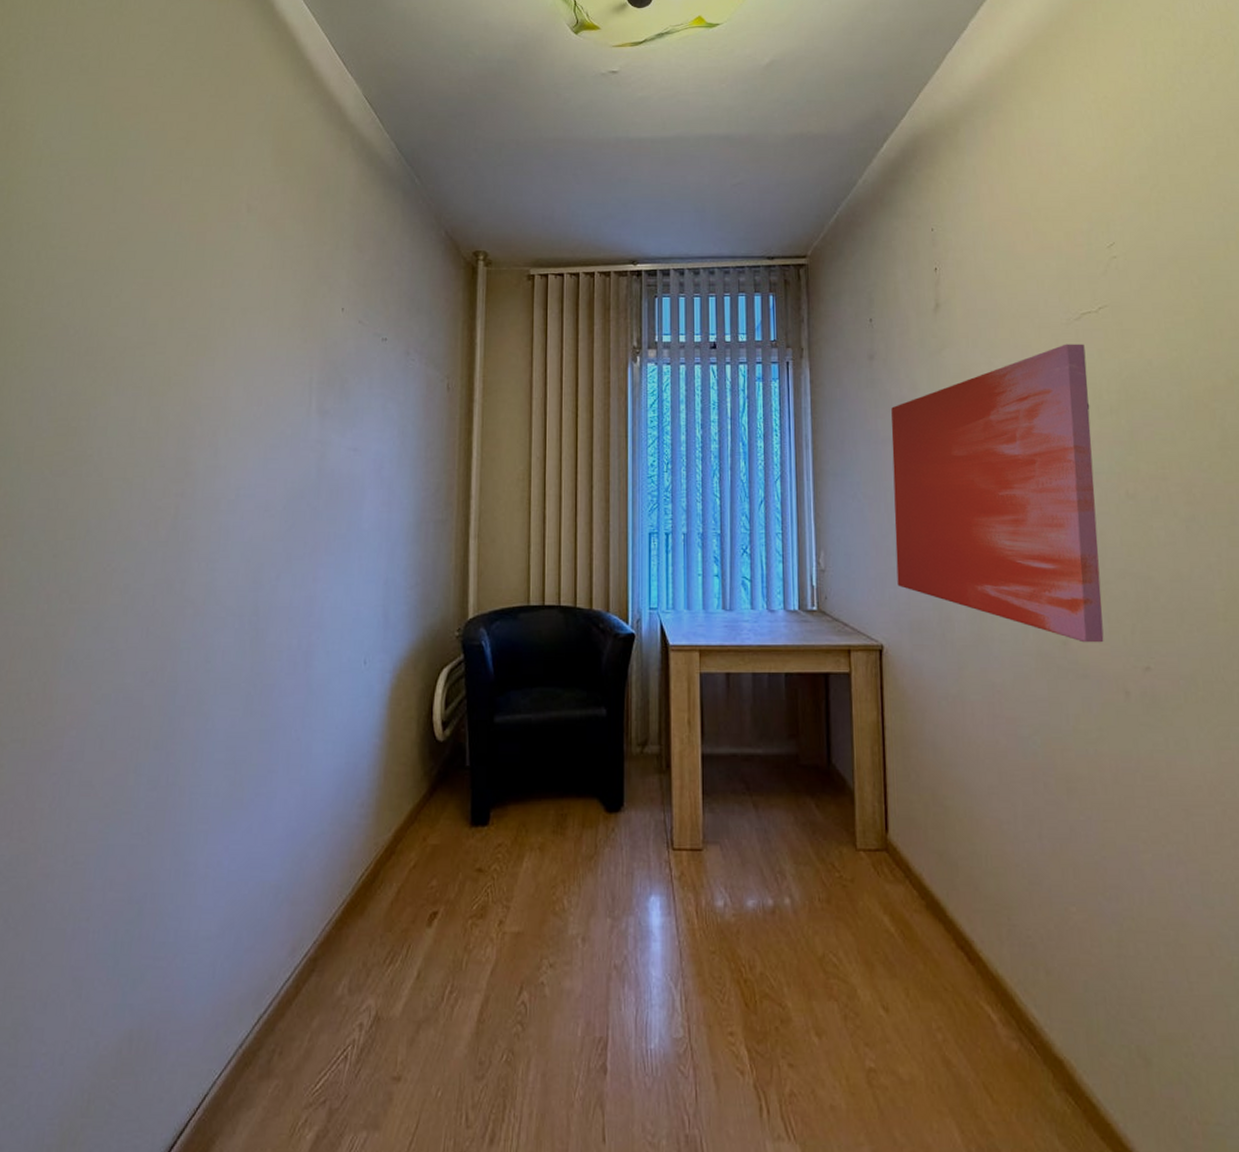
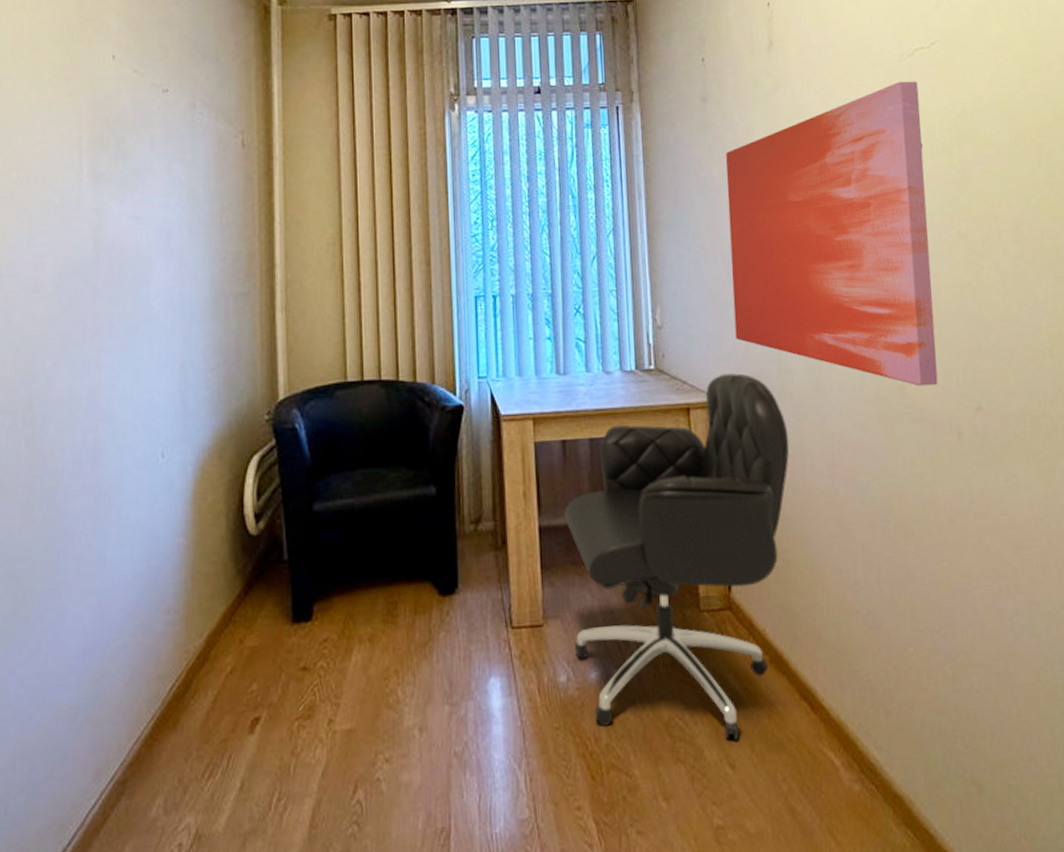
office chair: none [725,618,950,983] -> present [563,372,790,741]

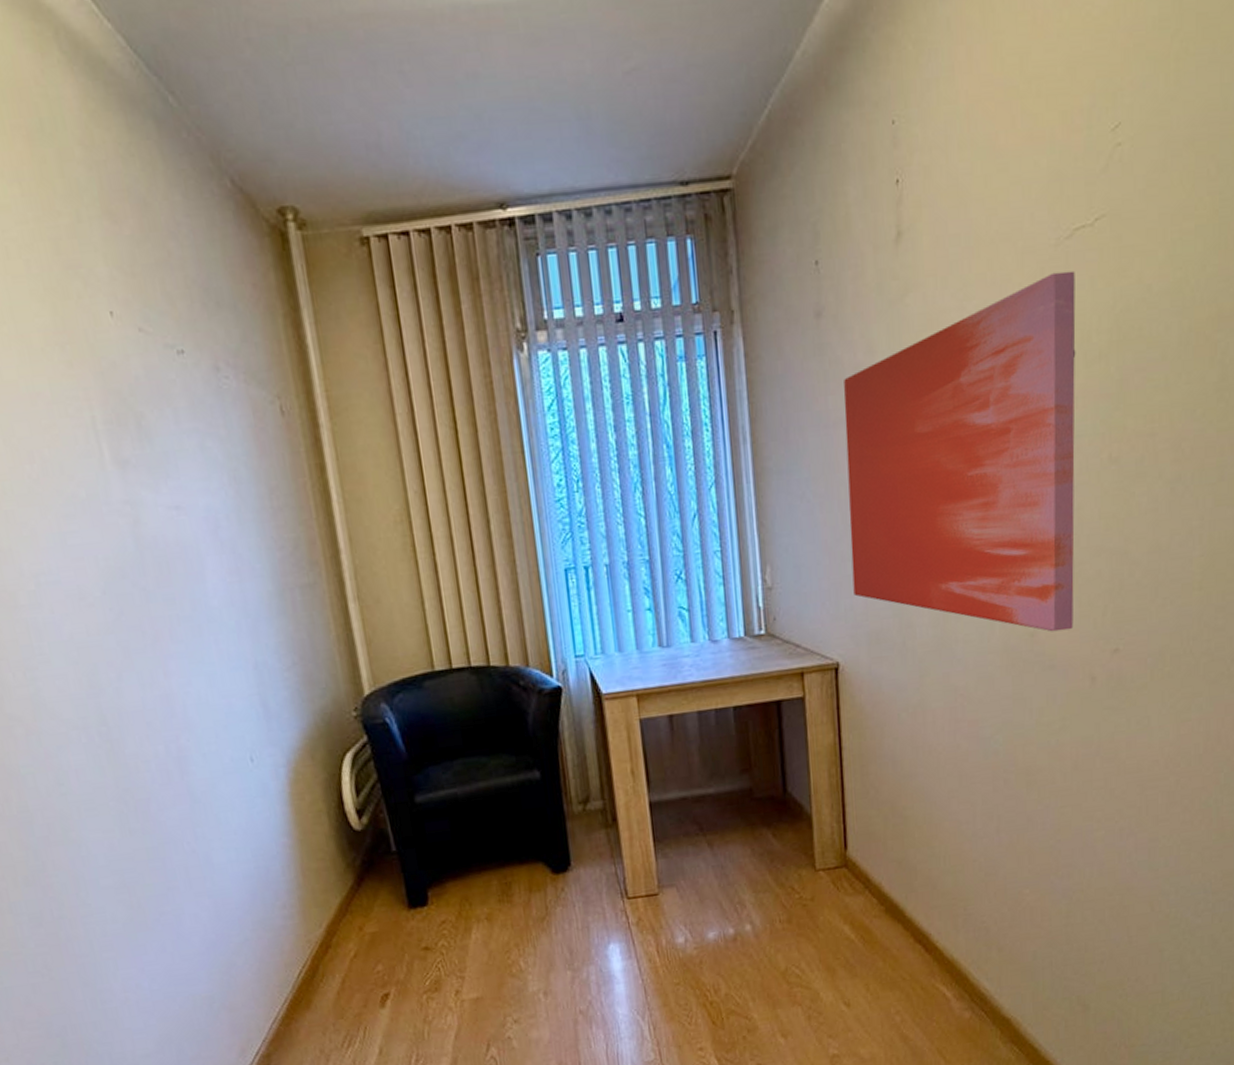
office chair: present [563,372,790,741] -> none [674,631,910,983]

